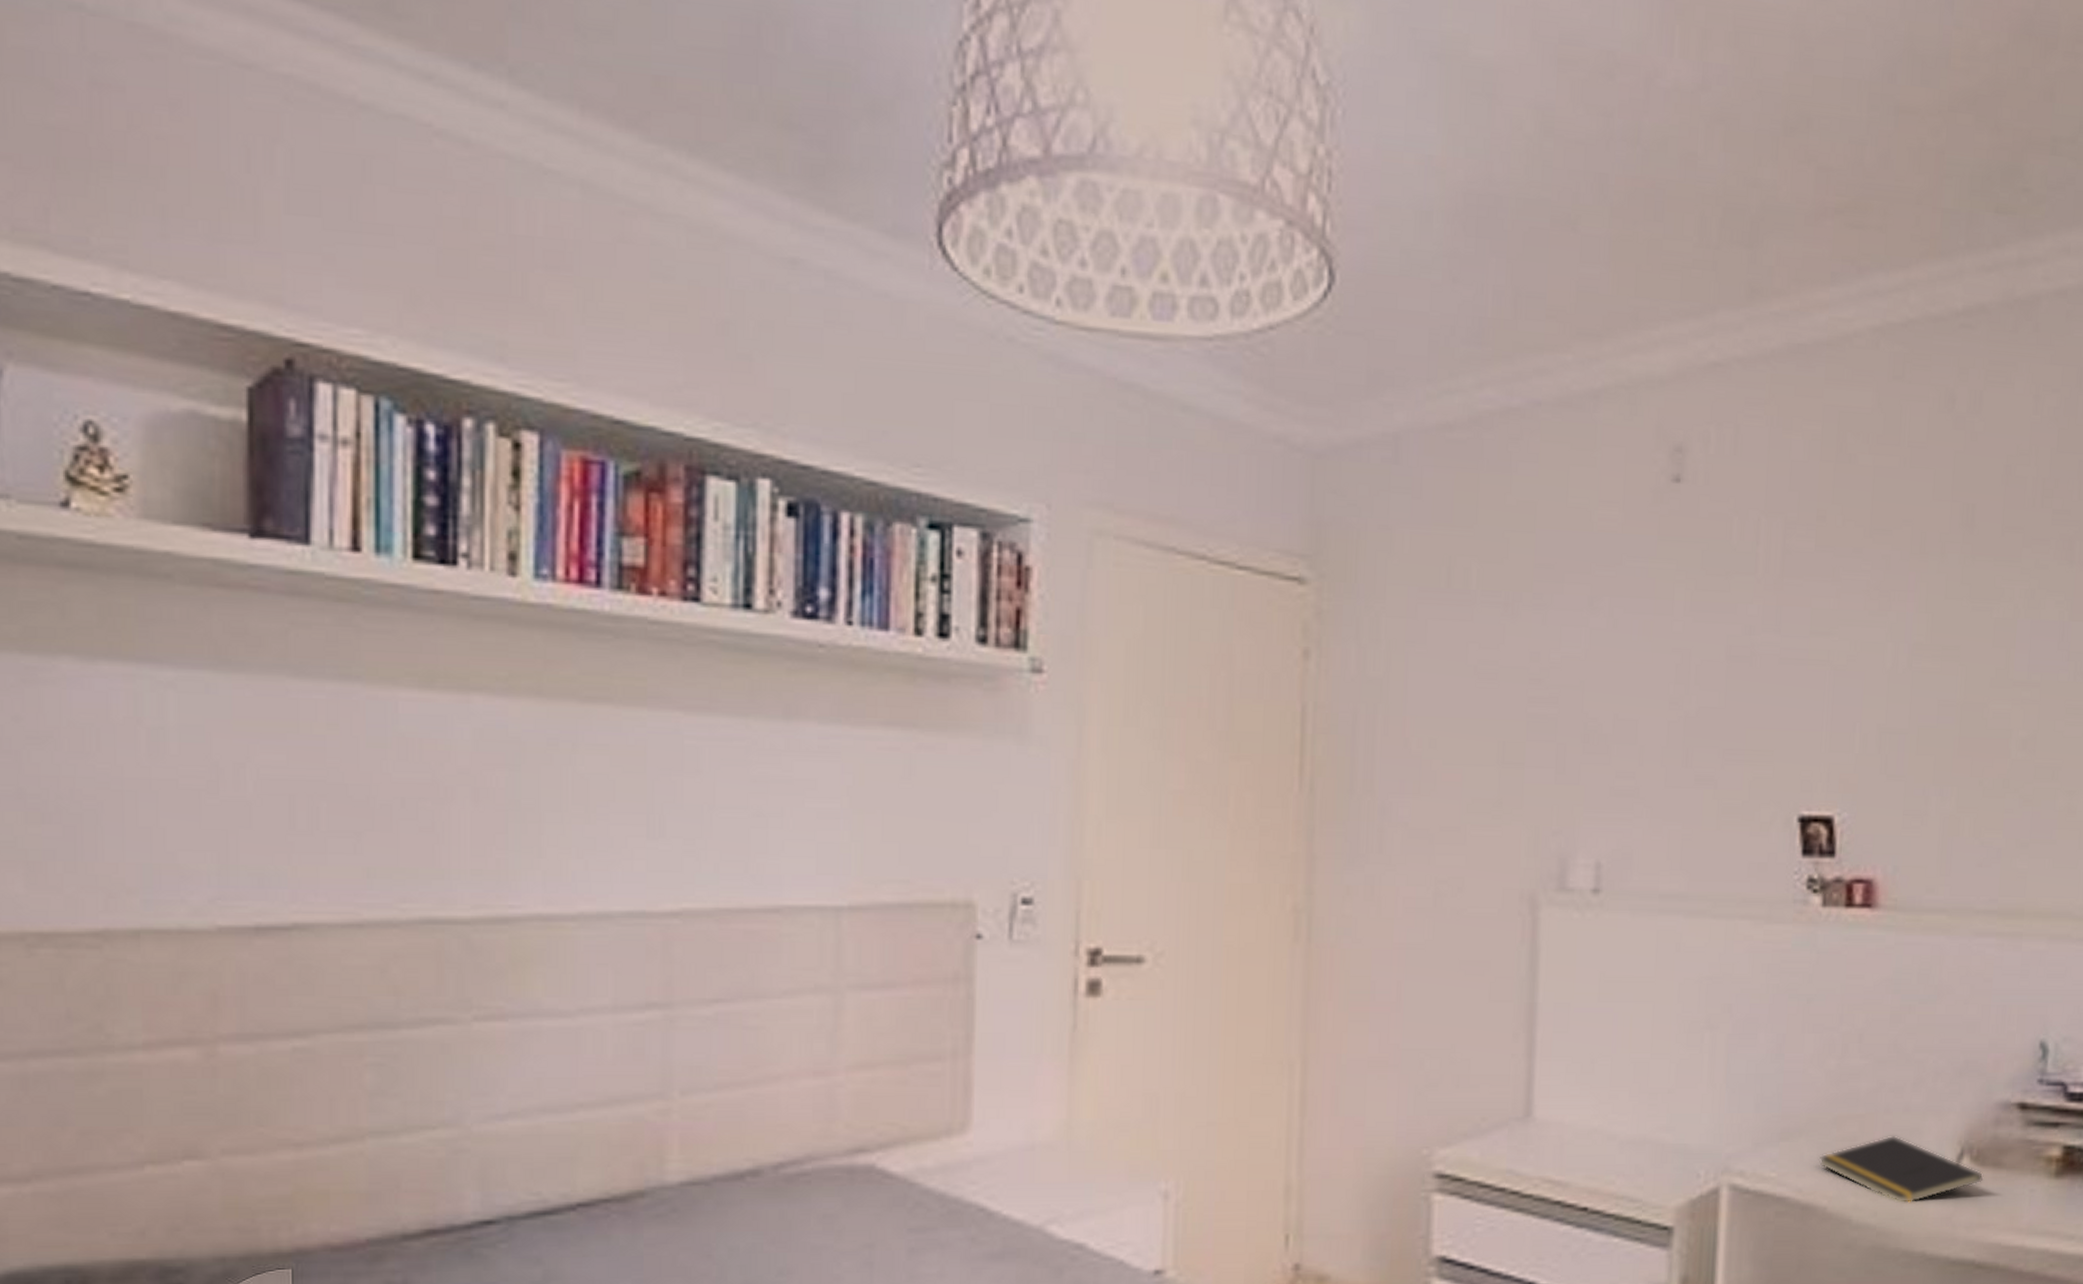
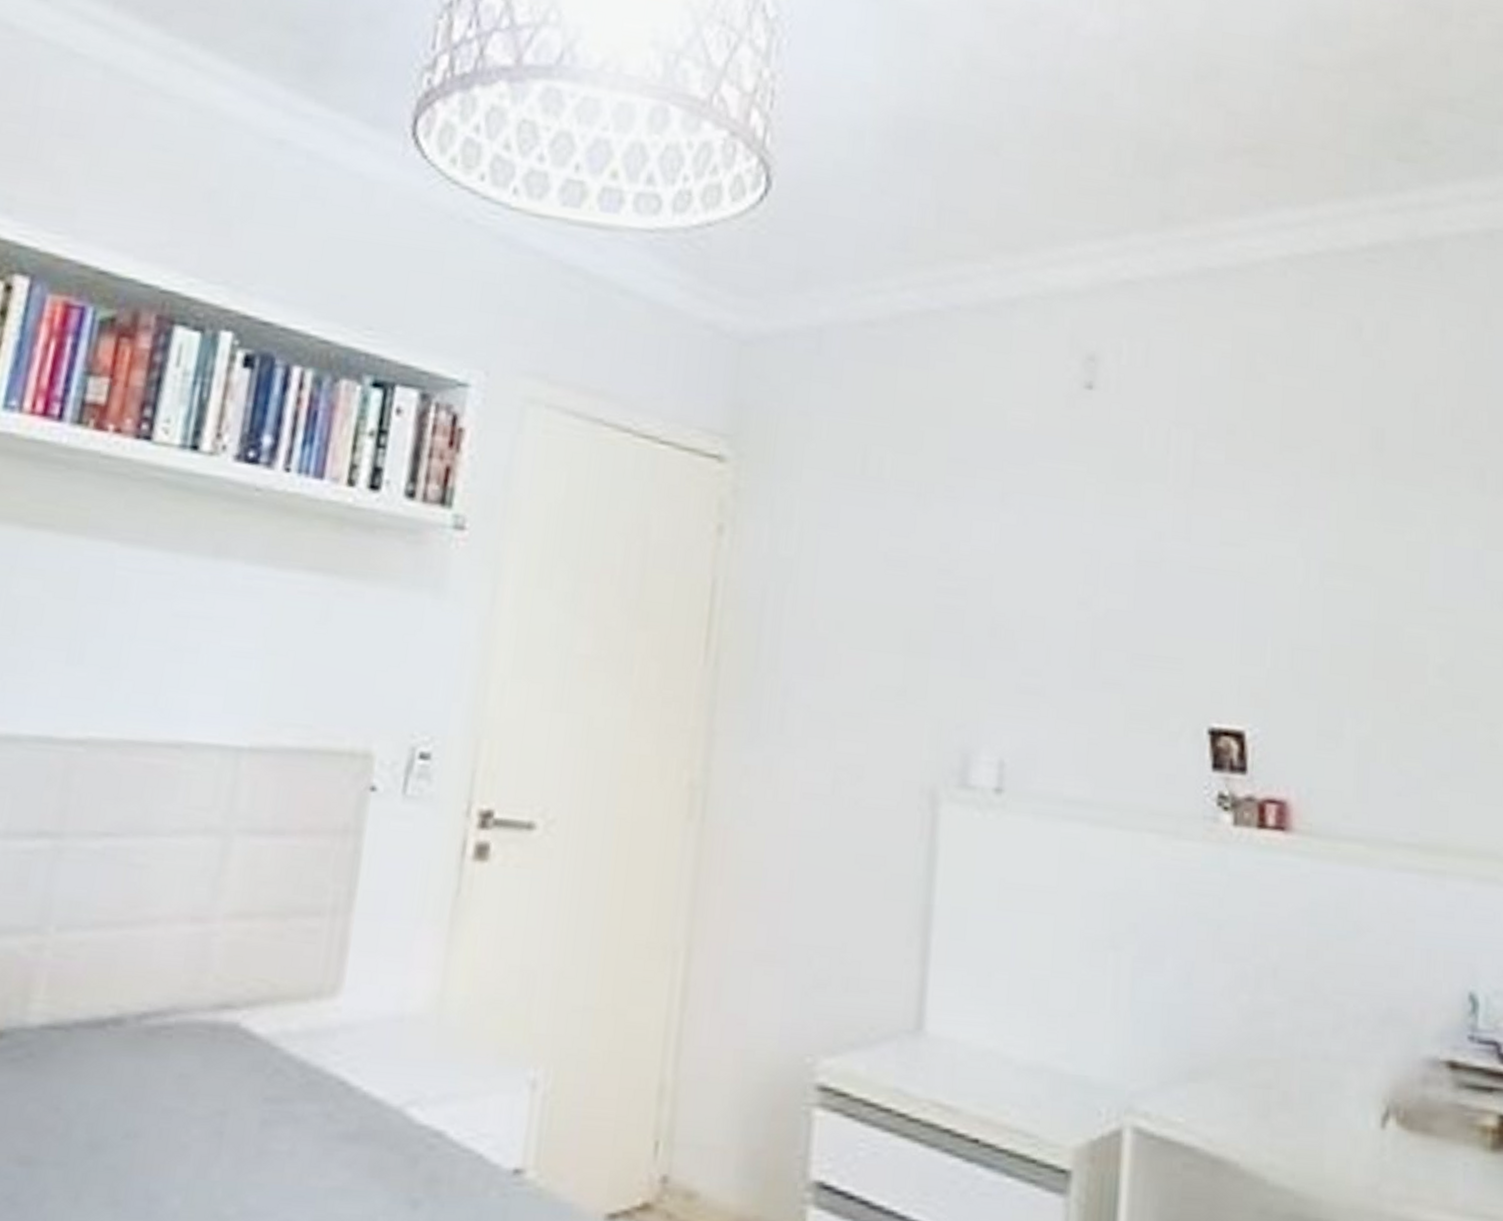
notepad: present [1818,1135,1984,1204] -> none [1230,1085,1412,1167]

